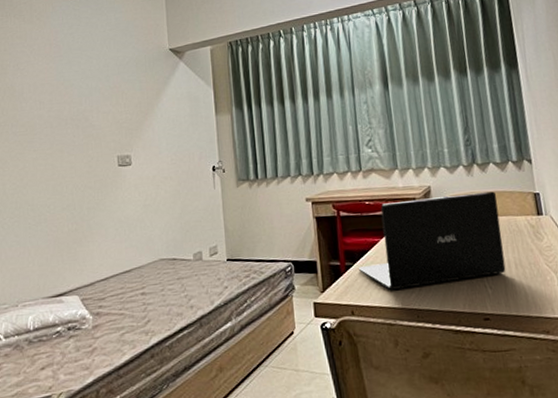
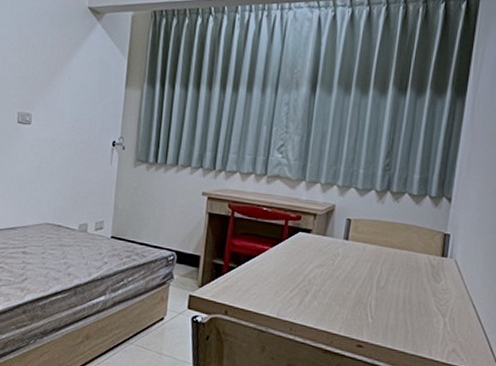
laptop: present [358,191,506,291] -> none [240,213,404,307]

